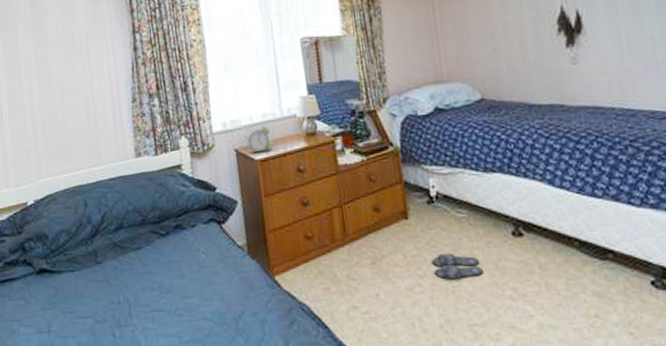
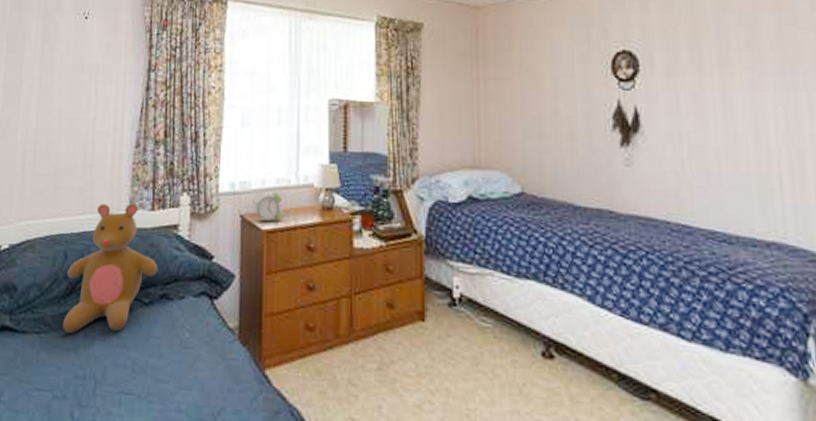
teddy bear: none [89,151,169,268] -> present [63,203,158,333]
slippers: present [432,253,483,280] -> none [447,367,504,401]

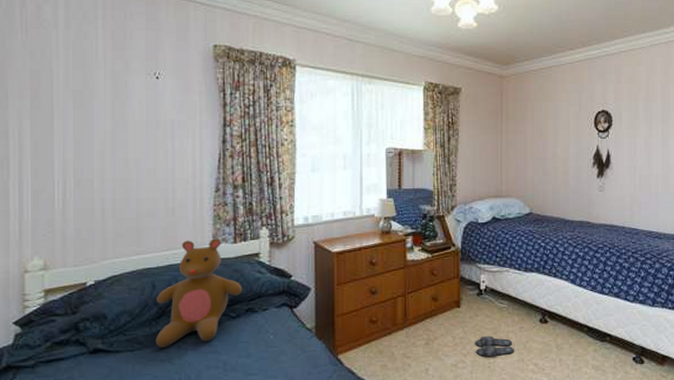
alarm clock: present [251,192,287,223] -> none [323,222,353,247]
slippers: none [447,367,504,401] -> present [475,335,514,357]

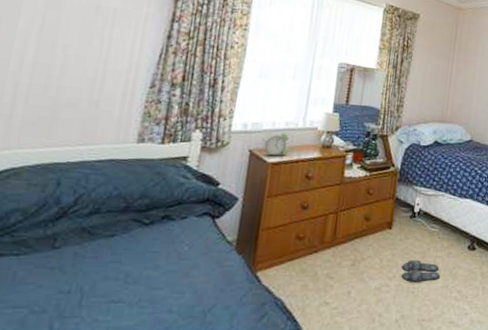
teddy bear: present [156,238,243,348] -> none [48,136,163,253]
alarm clock: none [323,222,353,247] -> present [261,132,293,157]

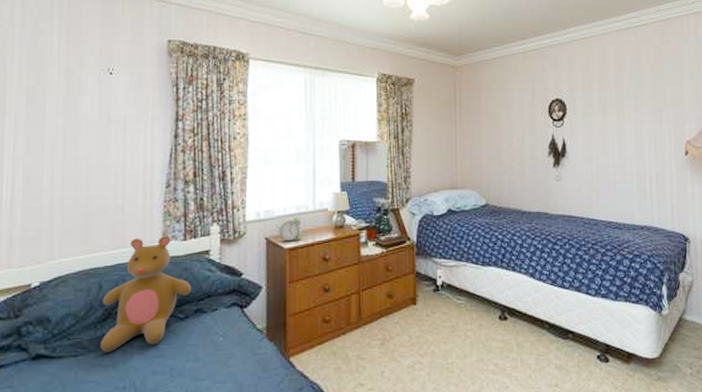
teddy bear: none [48,136,163,253] -> present [100,236,192,352]
slippers: present [402,259,440,282] -> none [432,334,473,358]

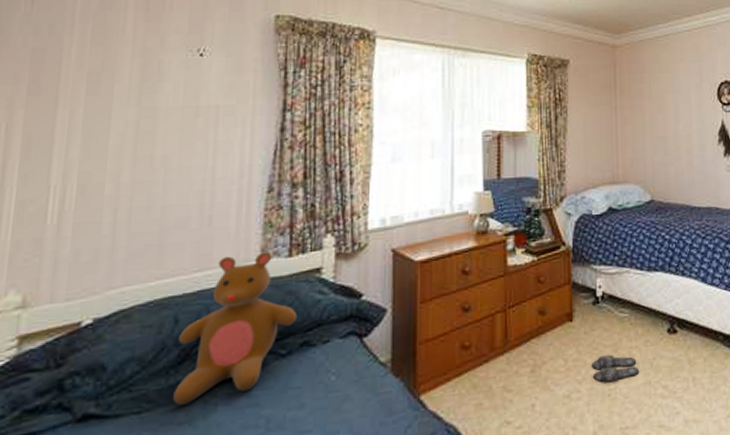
alarm clock: present [275,217,306,243] -> none [404,222,442,255]
slippers: none [432,334,473,358] -> present [592,354,639,383]

